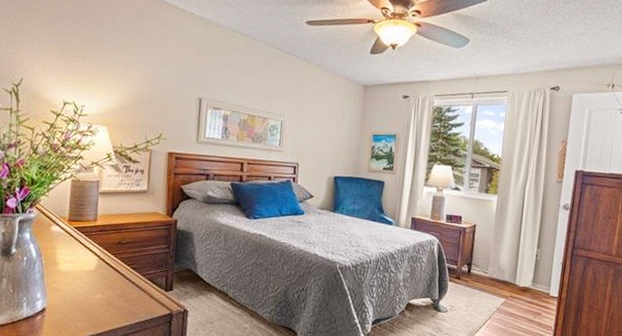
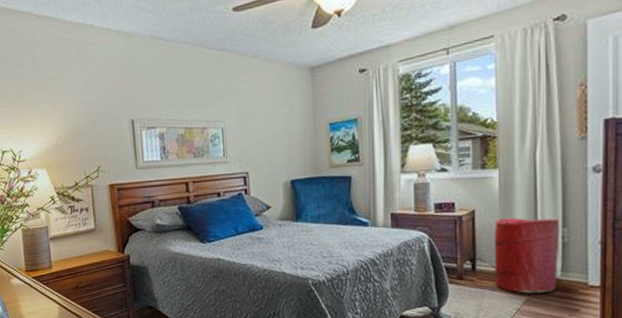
laundry hamper: none [483,234,536,298] -> present [494,218,560,294]

